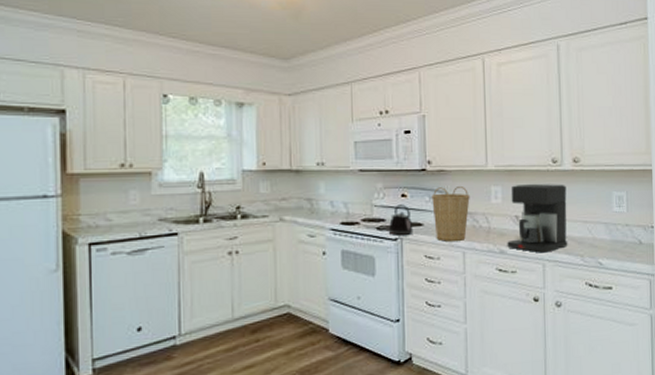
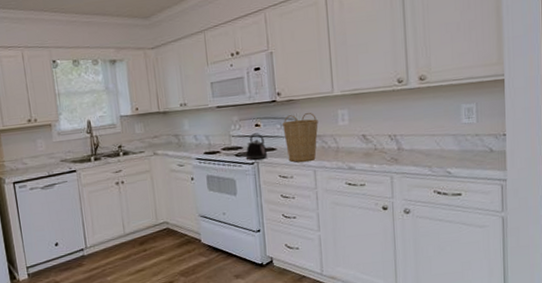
coffee maker: present [507,183,568,253] -> none [355,101,416,167]

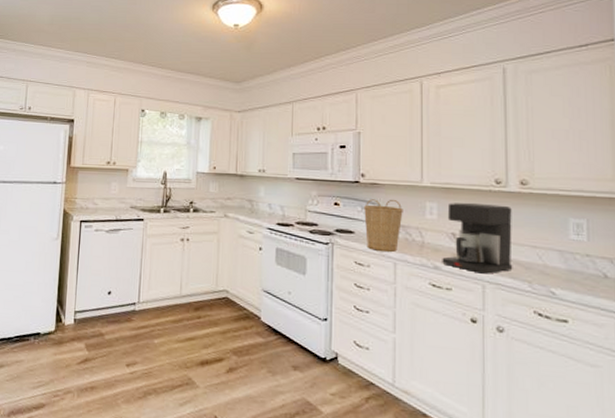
kettle: present [245,133,268,160] -> none [320,212,345,242]
coffee maker: none [355,101,416,167] -> present [442,202,513,274]

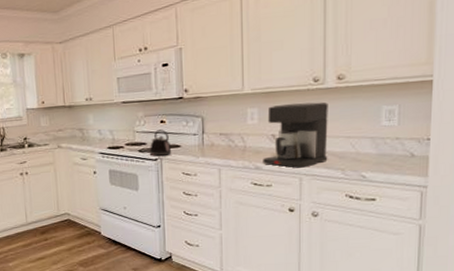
kettle: none [320,212,345,242] -> present [149,129,172,157]
basket: present [364,199,403,253] -> none [189,110,226,161]

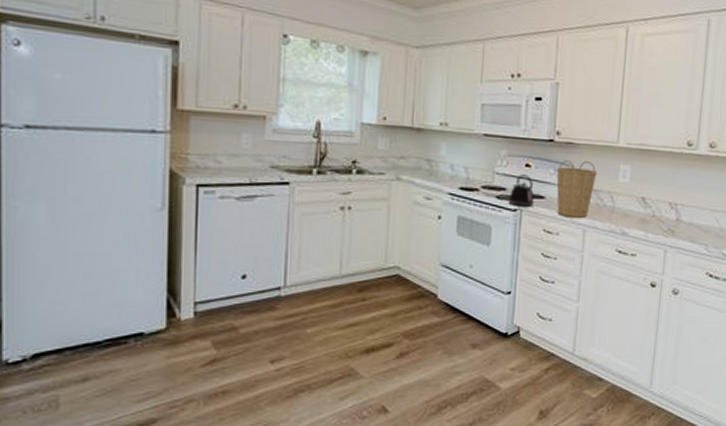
basket: none [189,110,226,161] -> present [556,160,597,219]
coffee maker: present [263,101,328,168] -> none [630,165,699,238]

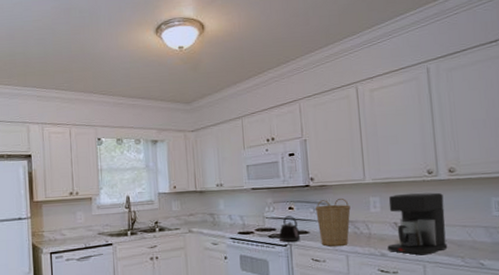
coffee maker: none [630,165,699,238] -> present [387,192,448,255]

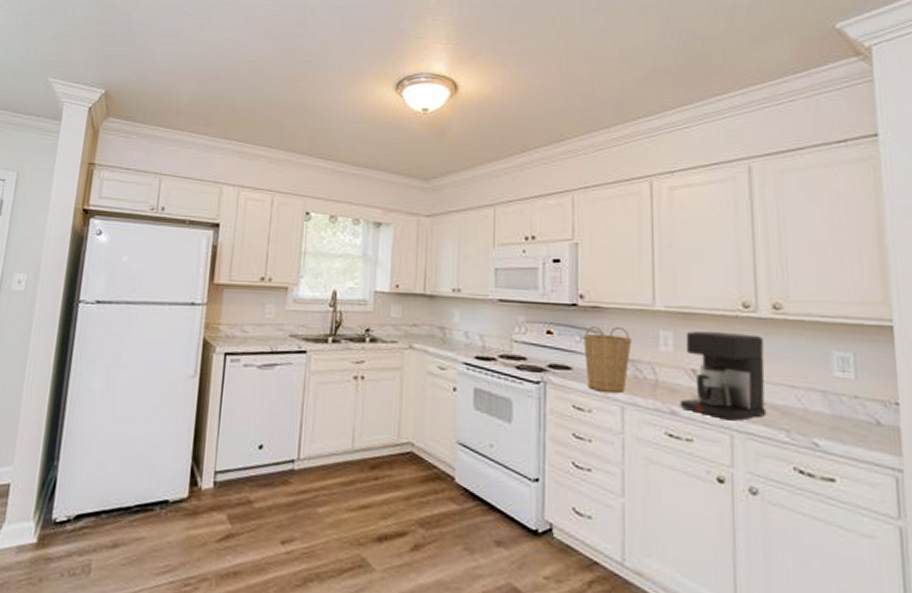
kettle: present [278,216,301,243] -> none [529,342,560,380]

